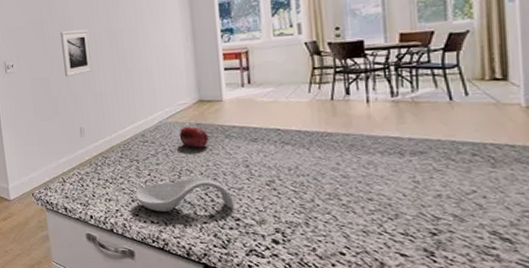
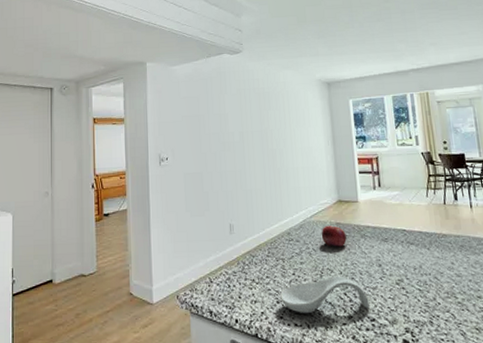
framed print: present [60,29,93,77] -> none [216,127,245,172]

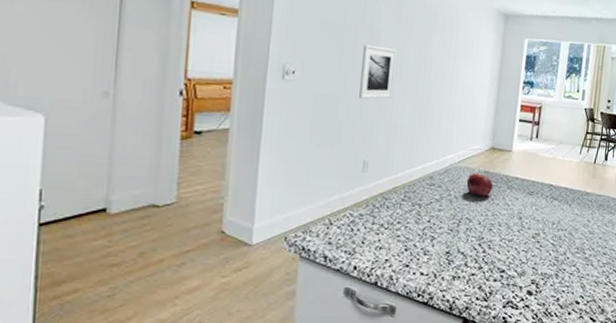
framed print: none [216,127,245,172] -> present [359,44,397,100]
spoon rest: present [280,277,370,314] -> none [410,227,502,263]

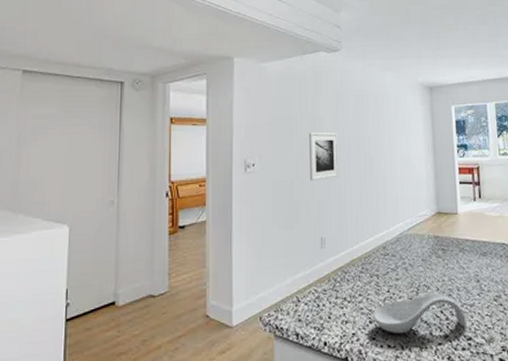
spoon rest: none [410,227,502,263] -> present [373,293,466,334]
fruit: present [466,173,493,197] -> none [418,239,445,262]

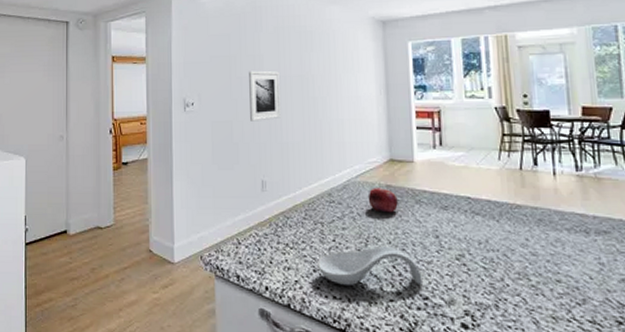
fruit: none [418,239,445,262] -> present [368,188,398,213]

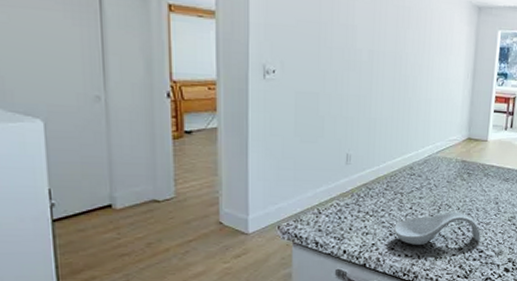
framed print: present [249,70,281,121] -> none [339,41,373,96]
fruit: present [368,188,398,213] -> none [444,162,470,184]

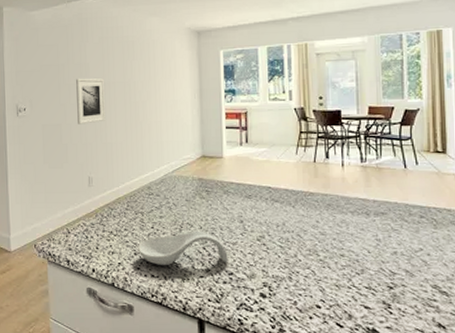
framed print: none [339,41,373,96] -> present [76,78,105,124]

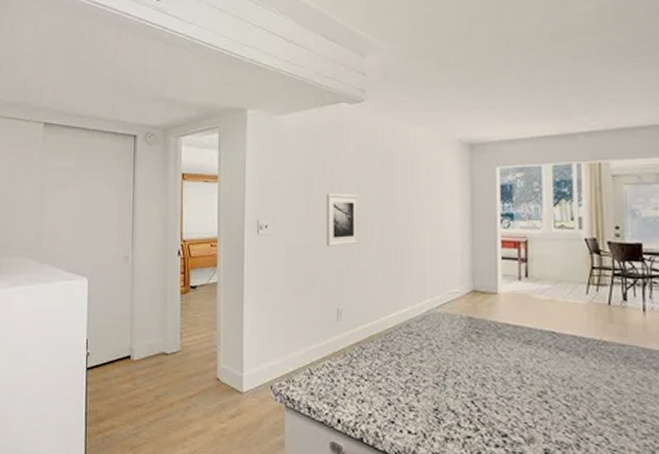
spoon rest: present [138,232,228,266] -> none [393,381,502,422]

